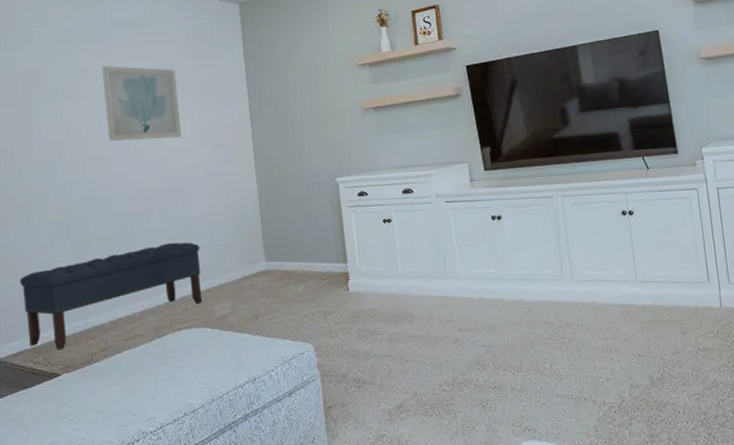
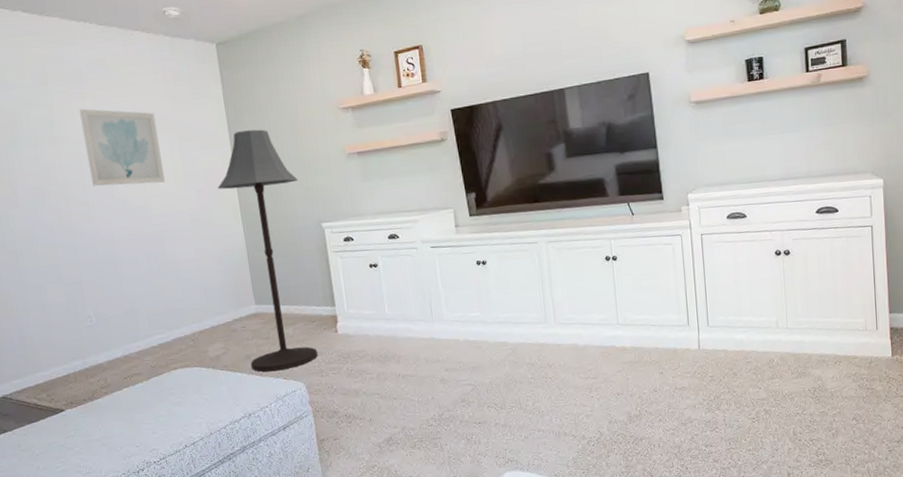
bench: present [20,242,202,350] -> none [16,285,195,387]
floor lamp: none [233,85,328,333] -> present [218,129,318,372]

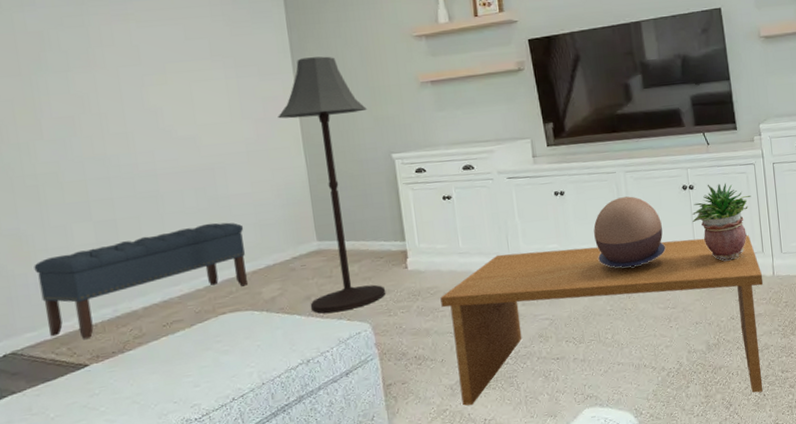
bench: none [16,285,195,387] -> present [34,222,248,339]
wall art: present [79,108,165,186] -> none [120,31,218,115]
coffee table: none [368,307,688,466] -> present [440,235,764,406]
decorative bowl: none [515,266,587,337] -> present [593,196,665,268]
potted plant: none [615,254,678,334] -> present [692,183,752,261]

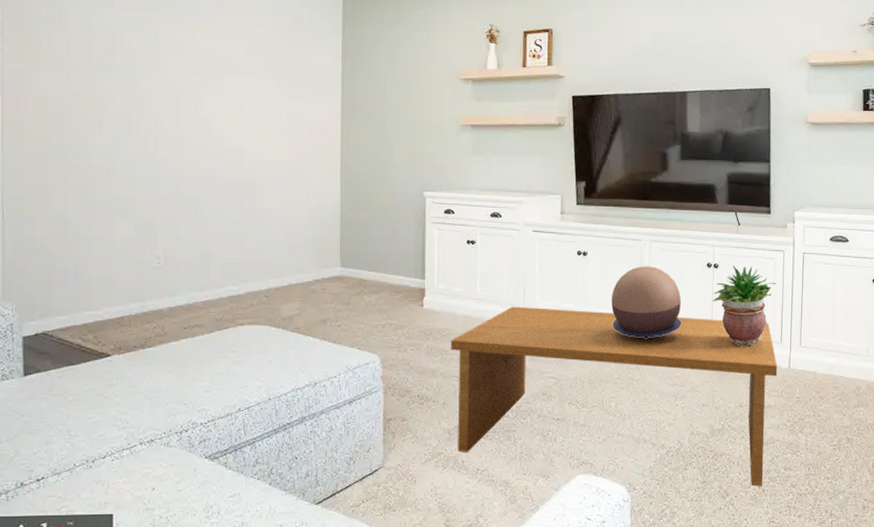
bench: present [34,222,248,339] -> none [75,235,273,329]
floor lamp: present [278,56,386,314] -> none [321,87,406,340]

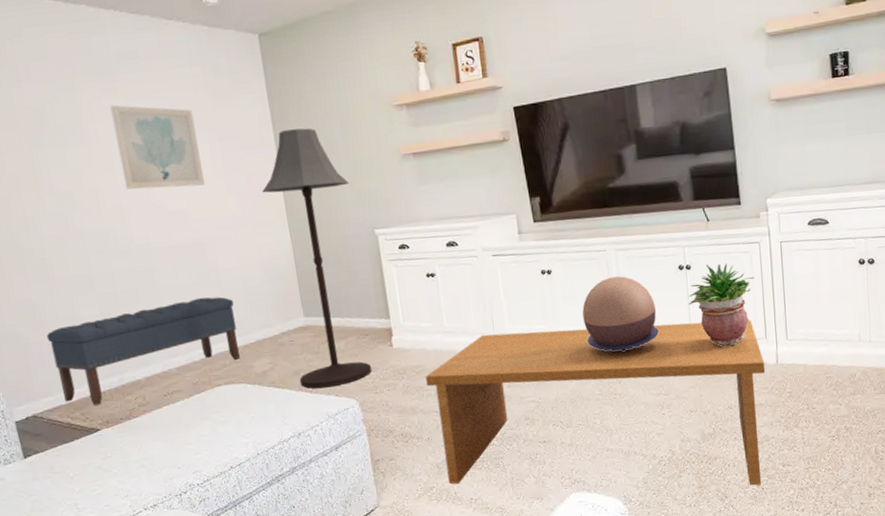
bench: none [75,235,273,329] -> present [46,296,240,405]
wall art: none [186,40,266,127] -> present [110,105,205,189]
floor lamp: none [321,87,406,340] -> present [262,128,372,389]

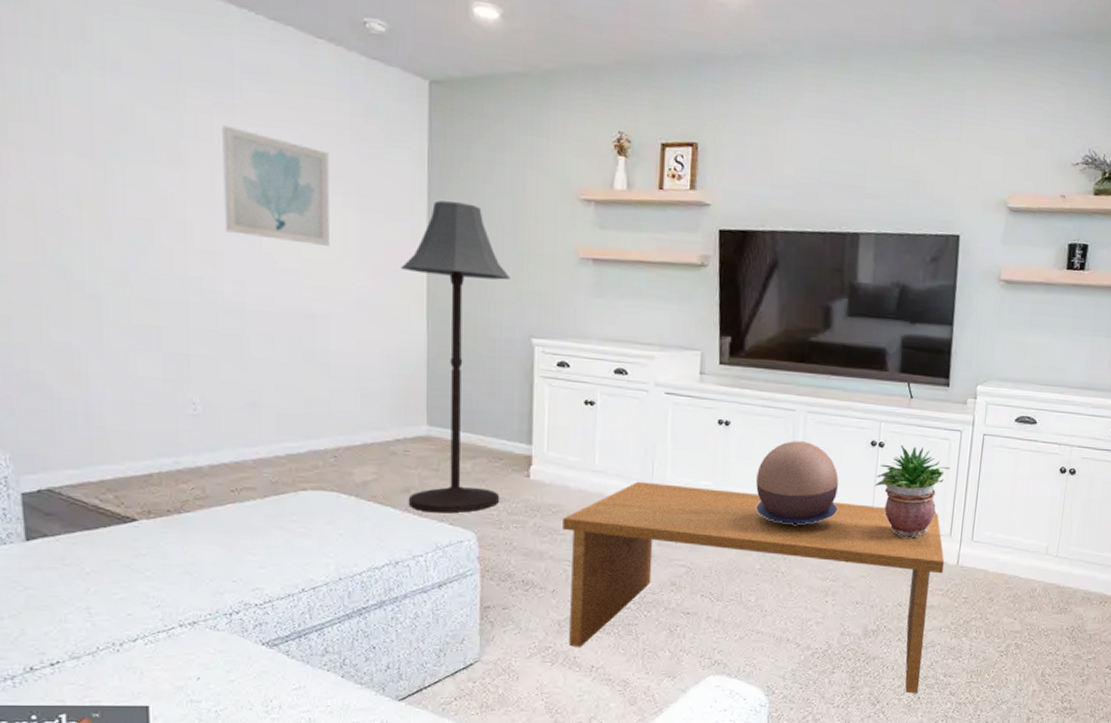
bench: present [46,296,240,405] -> none [85,380,342,489]

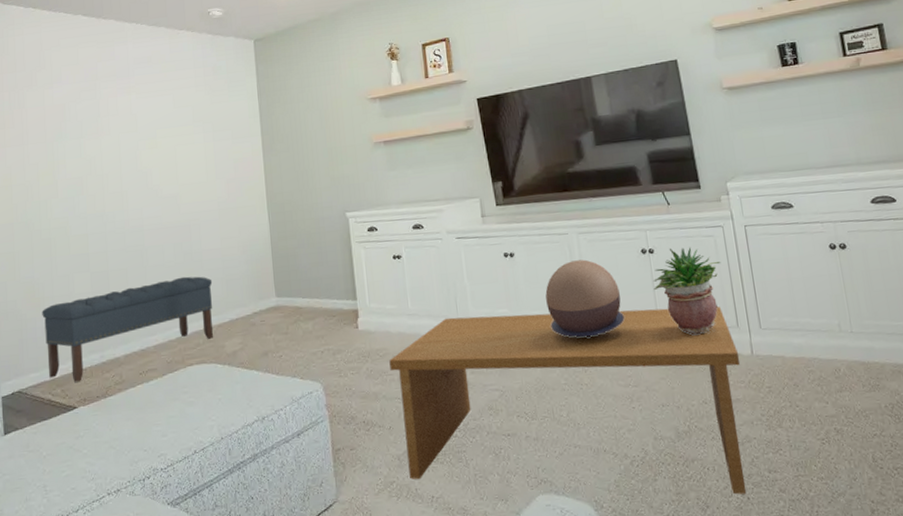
bench: none [85,380,342,489] -> present [42,276,213,382]
wall art: present [222,125,329,246] -> none [123,102,196,176]
floor lamp: present [401,200,510,513] -> none [246,119,338,371]

